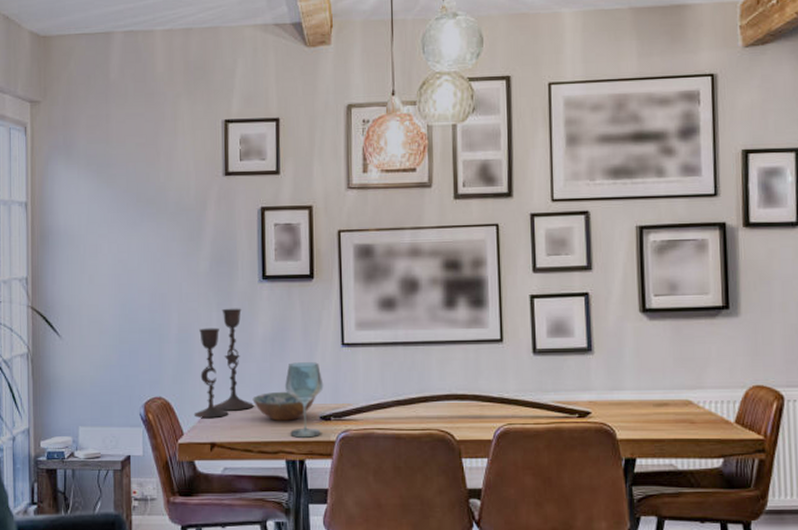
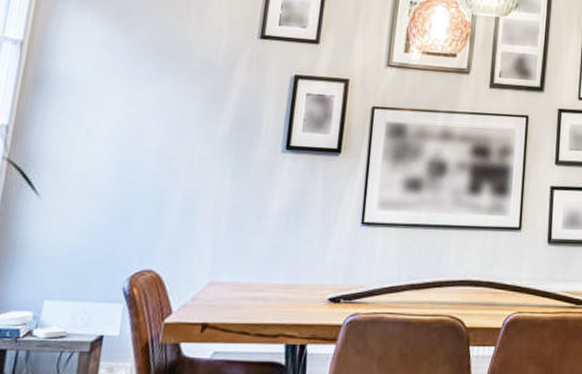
candlestick: present [193,308,254,419] -> none [187,177,259,297]
bowl: present [252,391,316,421] -> none [257,269,328,302]
wine glass: present [284,362,324,438] -> none [294,239,338,321]

